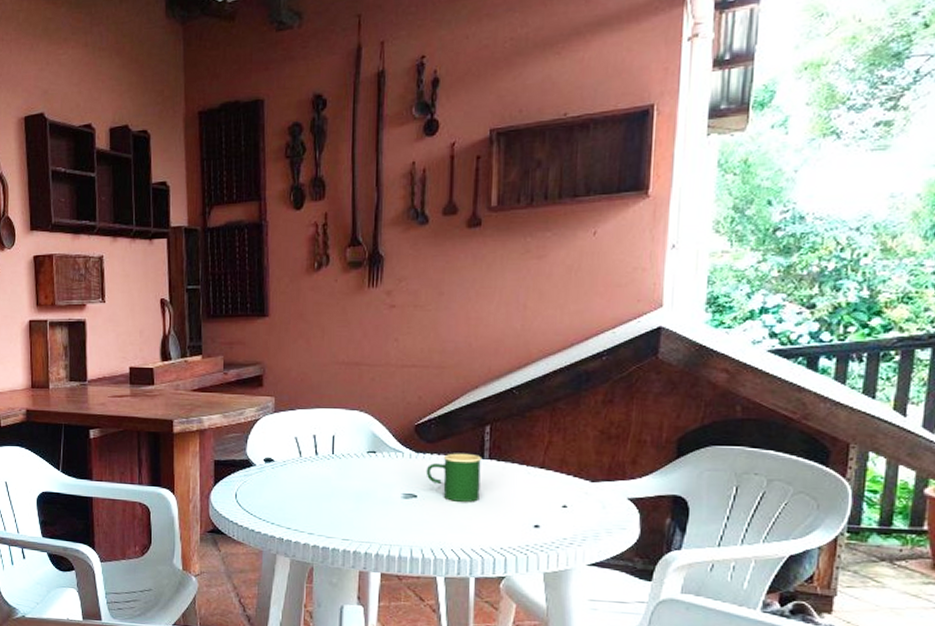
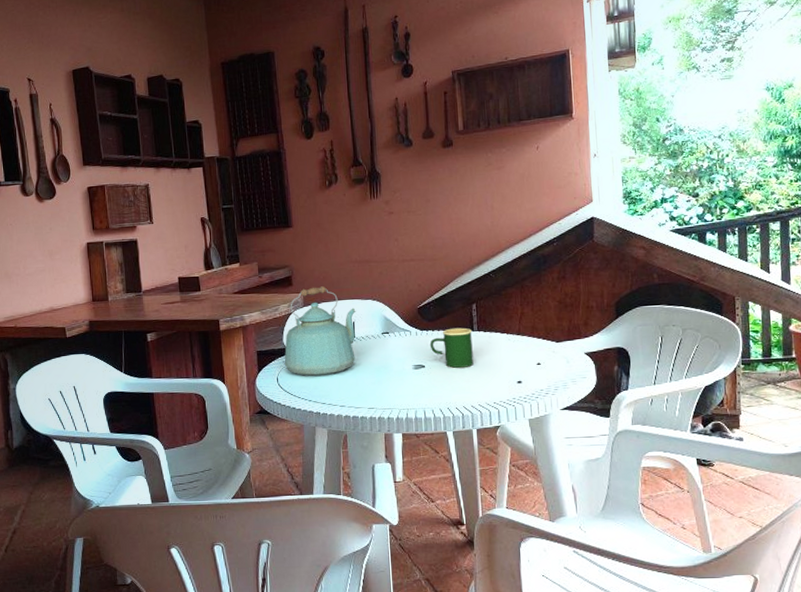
kettle: none [245,390,338,496] -> present [284,286,356,376]

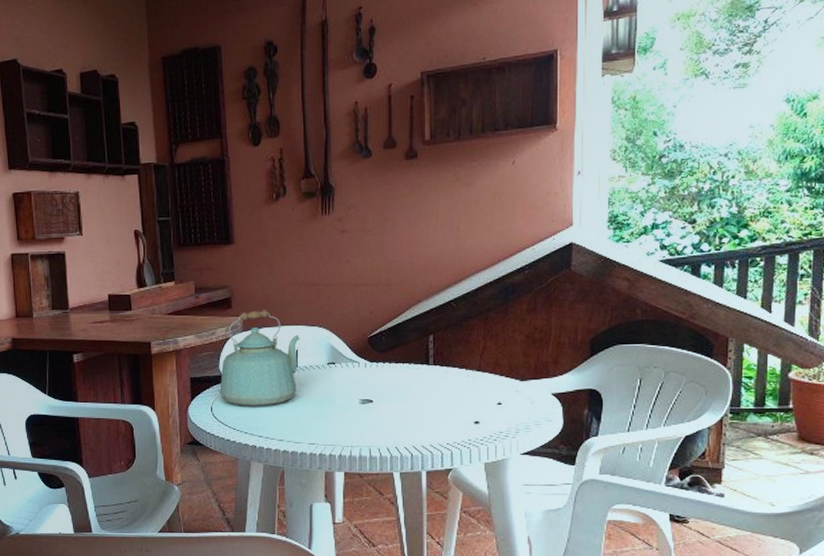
mug: present [429,327,474,368] -> none [379,360,428,404]

